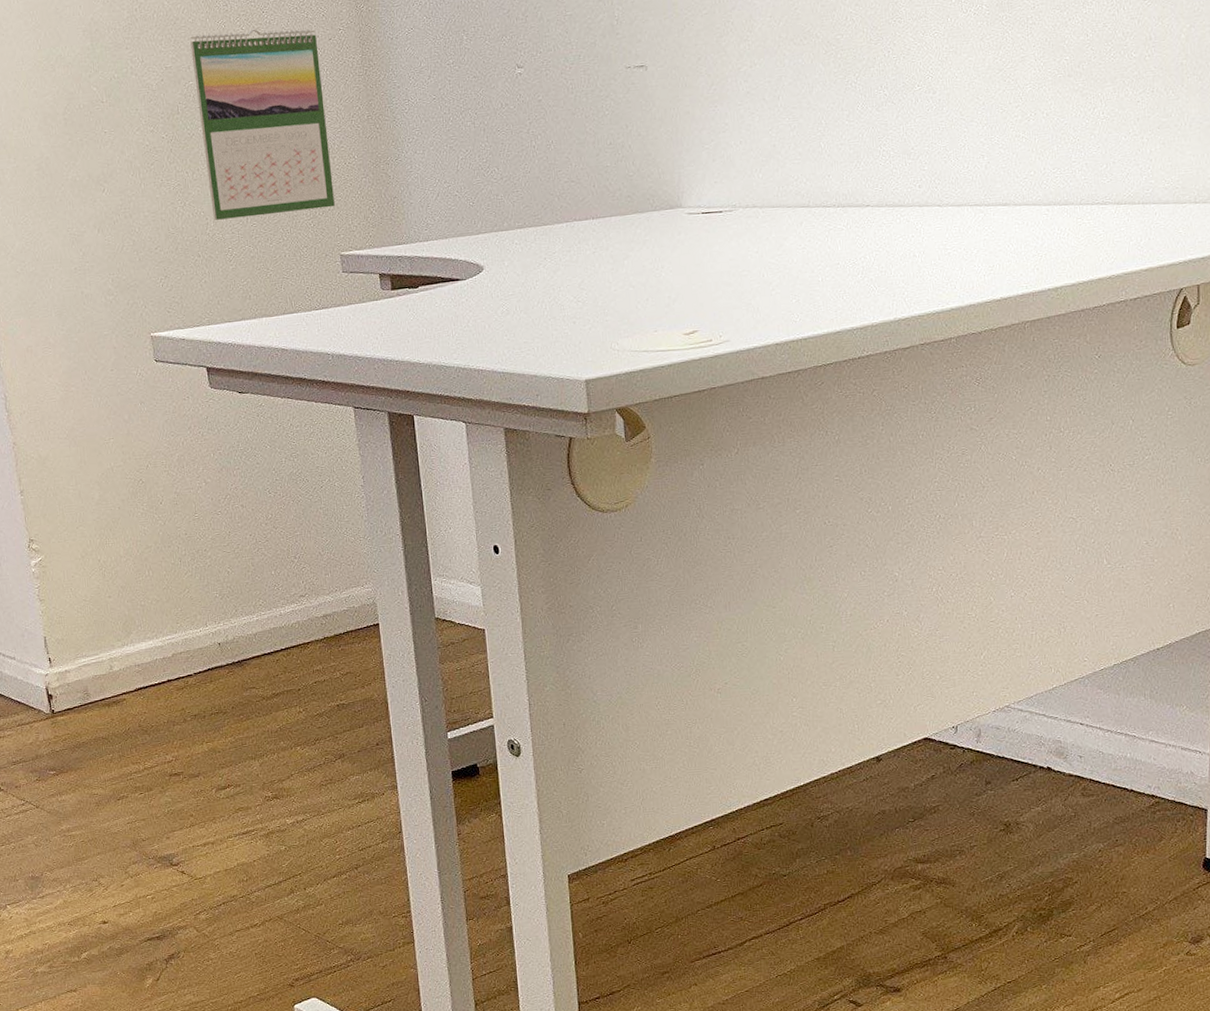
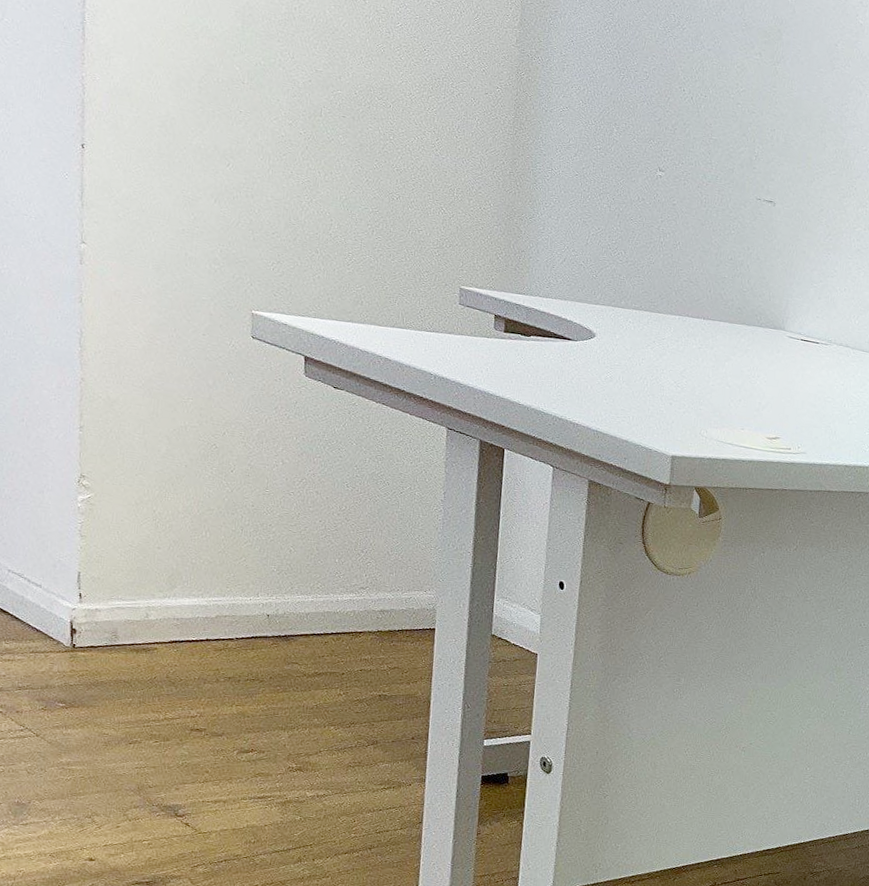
calendar: present [190,29,335,220] -> none [338,50,474,244]

